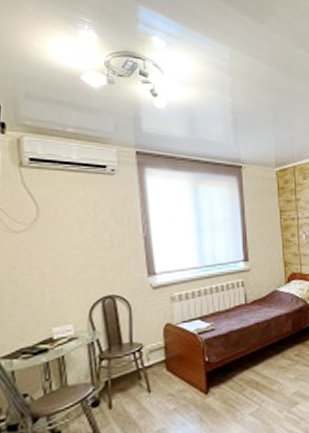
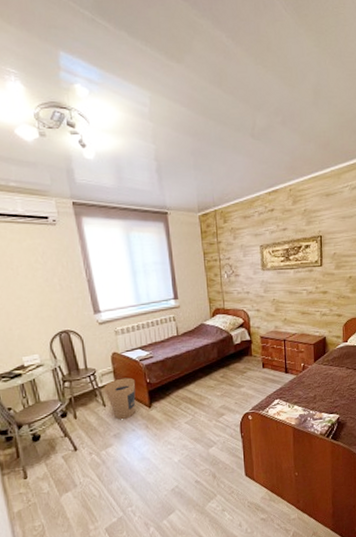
trash can: none [151,355,191,411] -> present [104,377,136,420]

